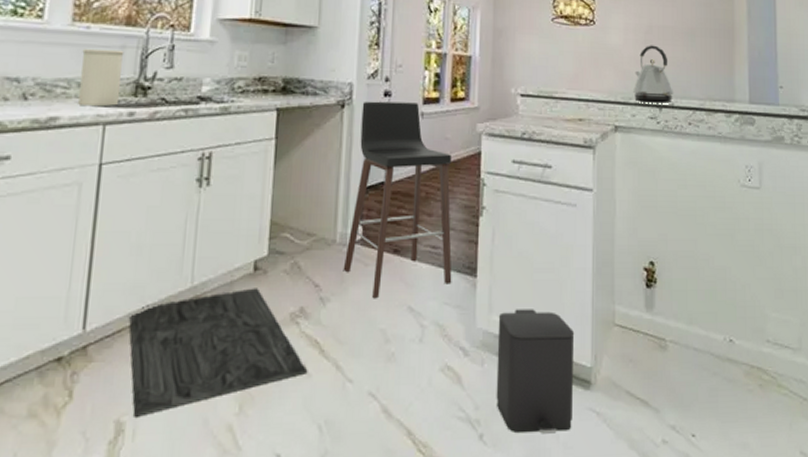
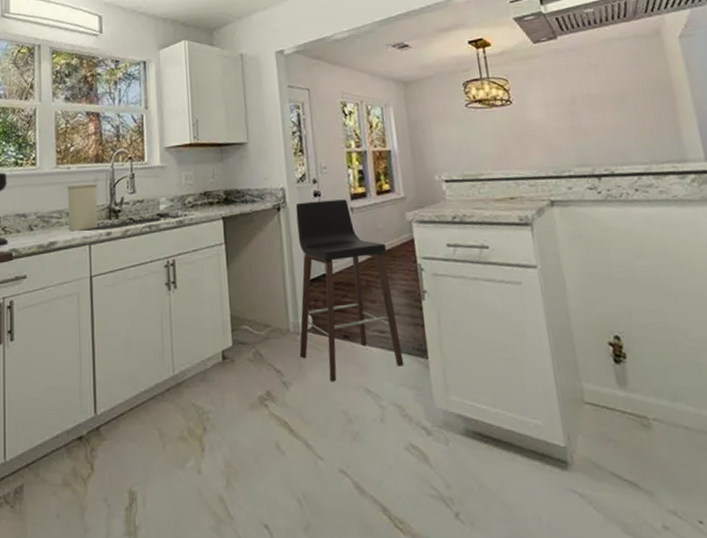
floor mat: present [128,288,308,417] -> none [127,375,282,488]
pedal bin: present [496,309,575,434] -> none [456,388,554,515]
kettle: present [633,45,673,104] -> none [563,115,612,174]

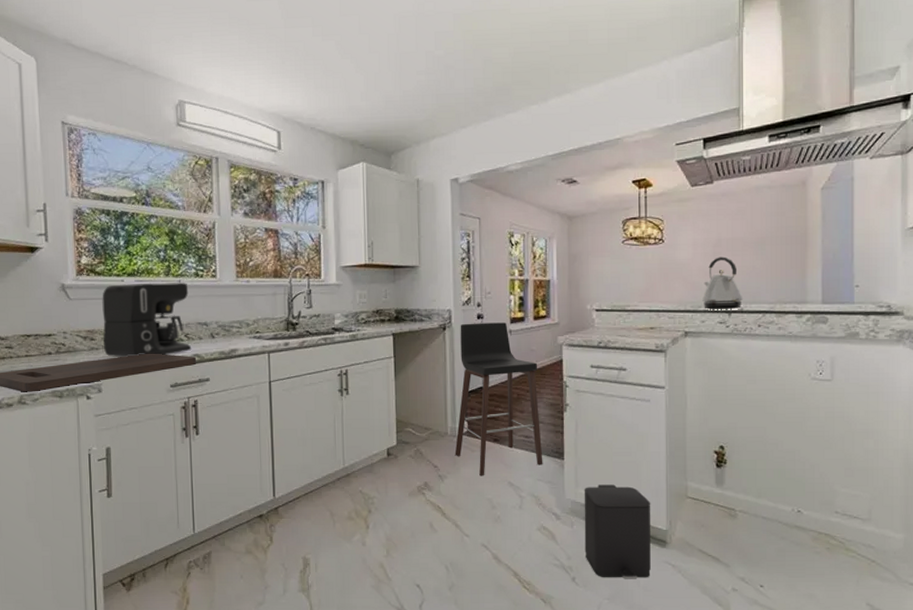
canister: present [67,182,99,231] -> none [246,296,277,340]
pedal bin: none [456,388,554,515] -> present [584,484,651,579]
kettle: none [563,115,612,174] -> present [702,256,743,310]

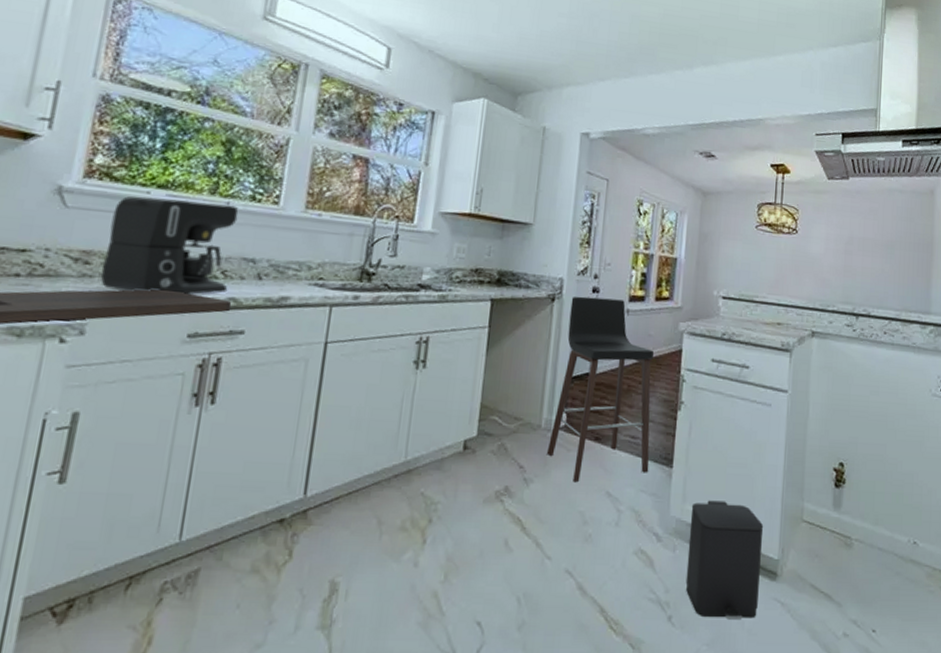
kettle: present [702,256,743,310] -> none [831,255,871,312]

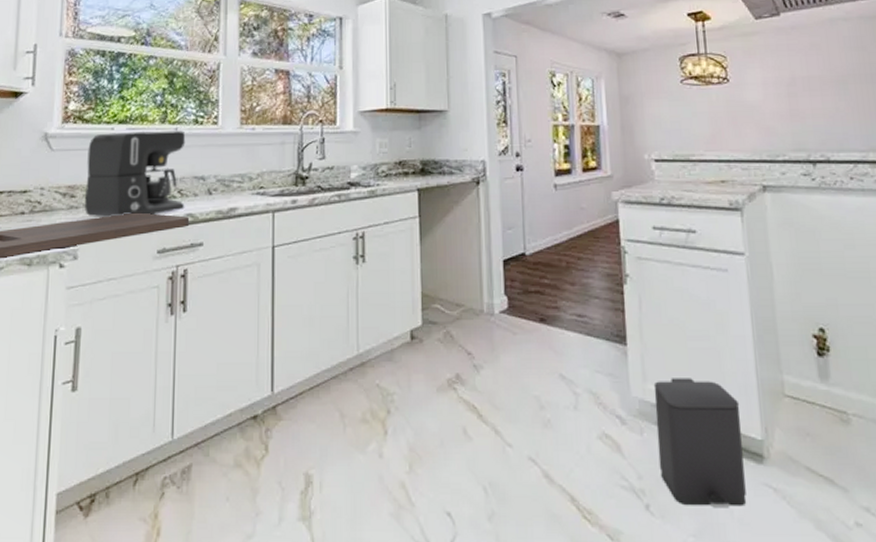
bar stool: present [546,296,655,483] -> none [492,175,602,367]

